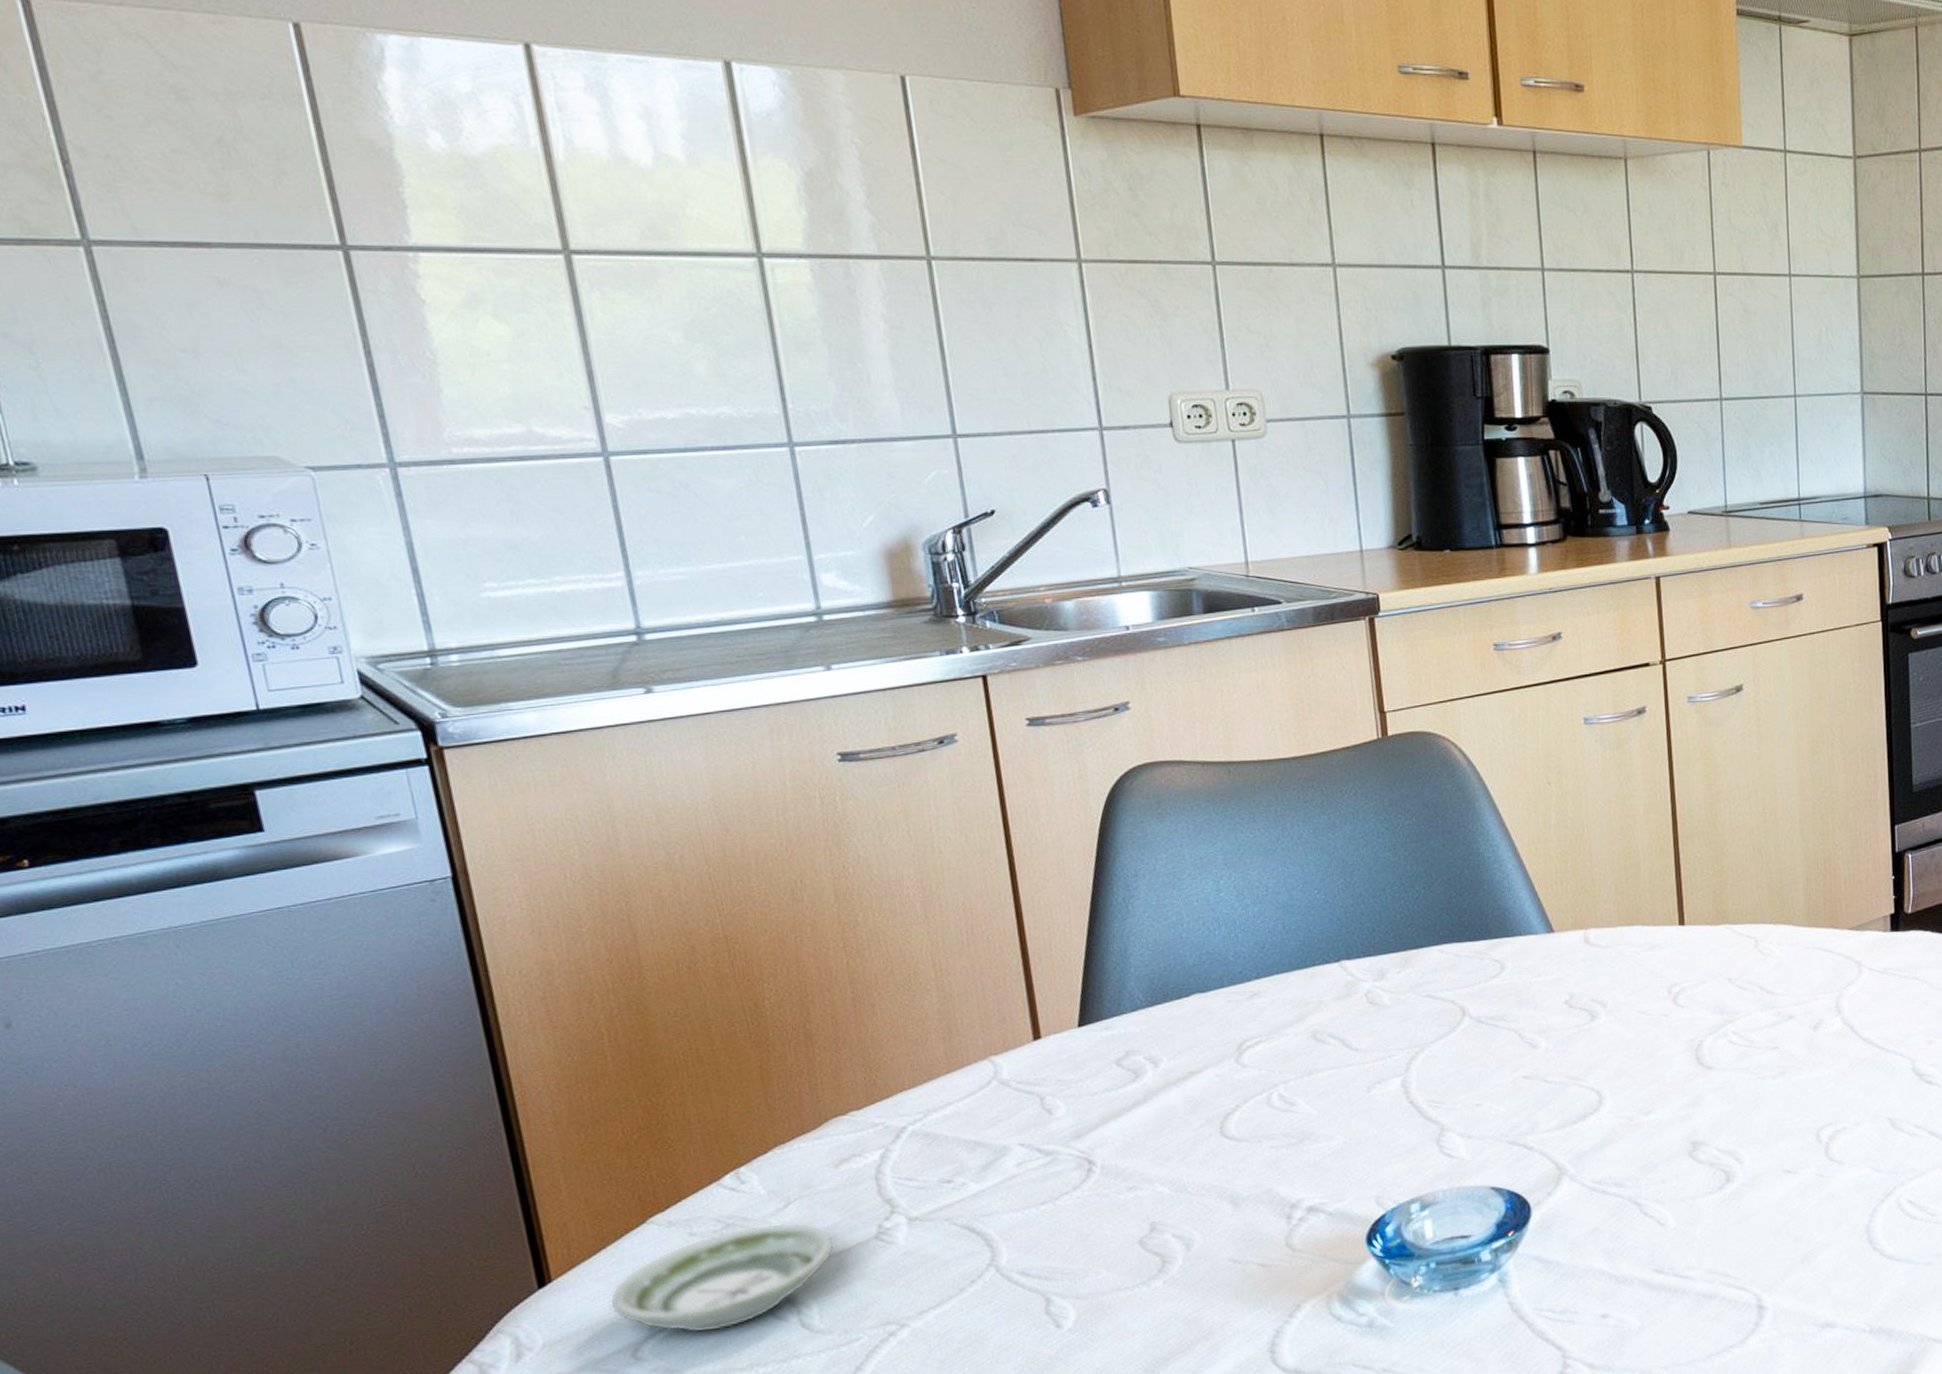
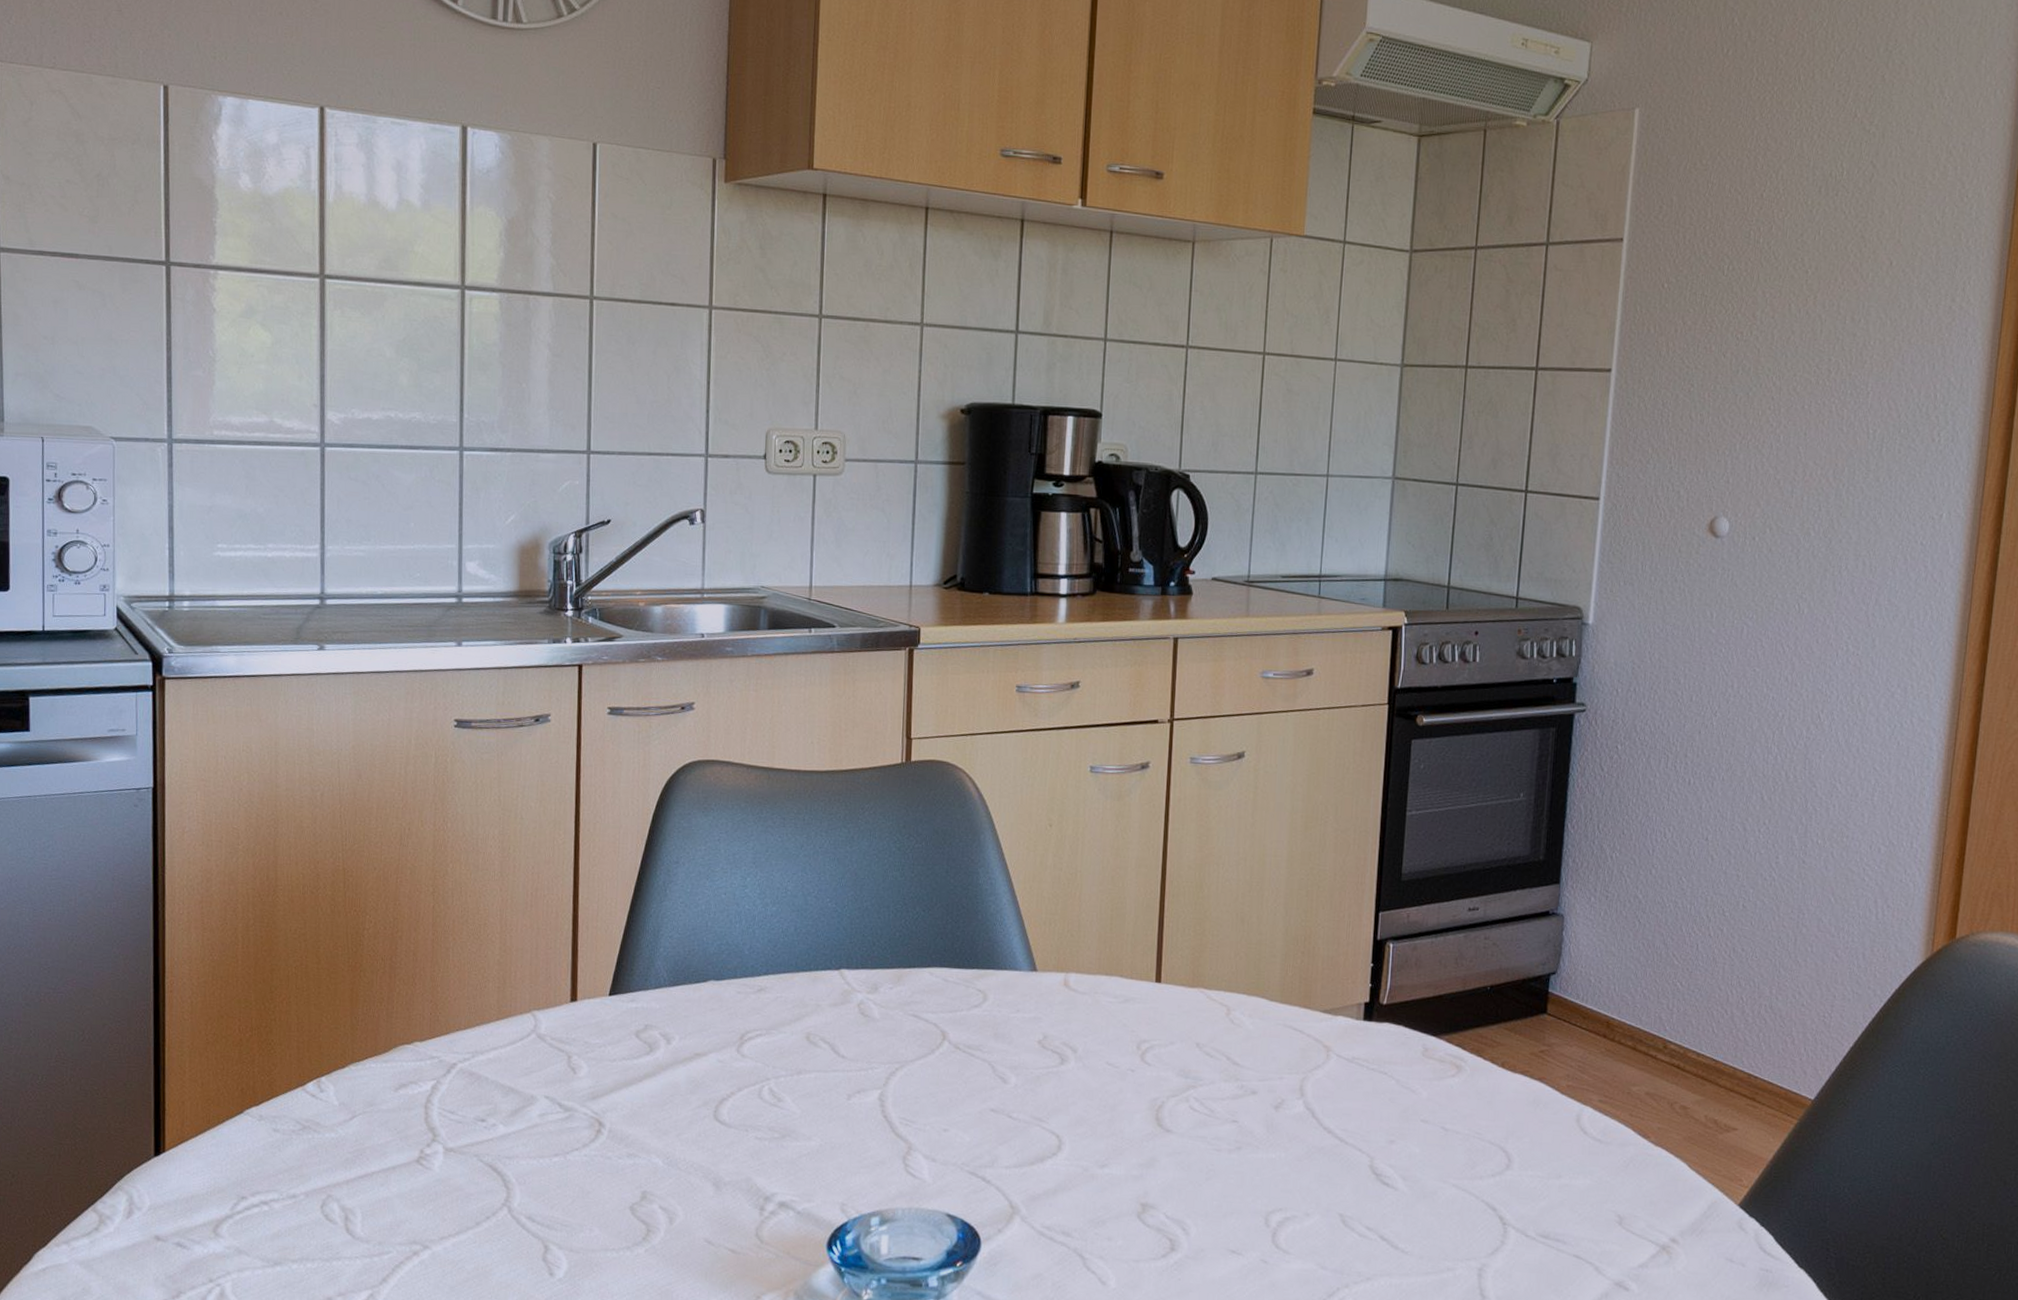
saucer: present [610,1223,834,1333] -> none [205,1132,383,1222]

